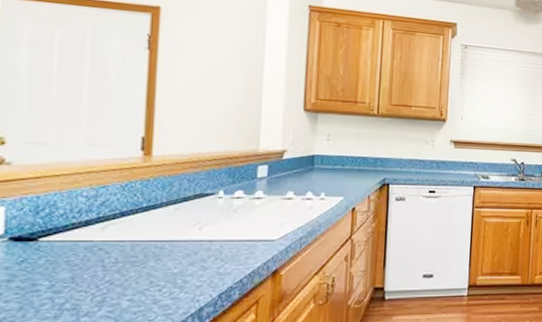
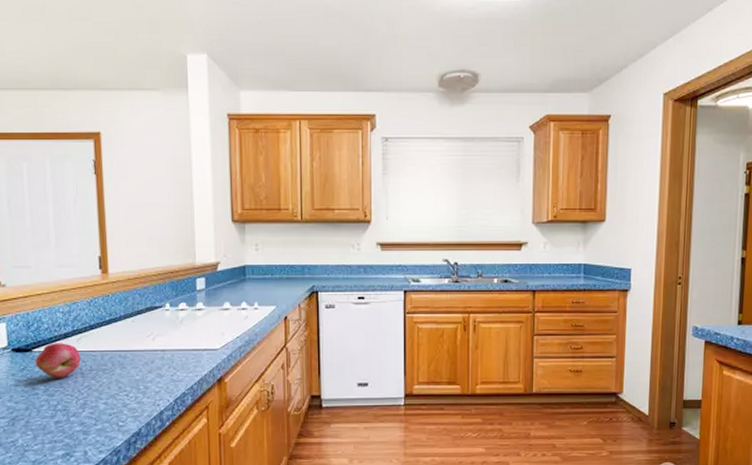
apple: none [40,231,104,272] -> present [35,343,81,378]

